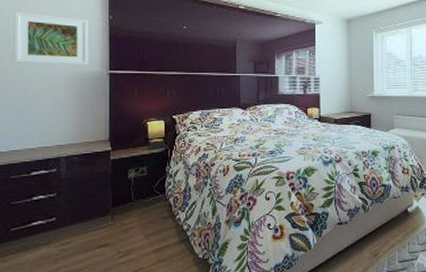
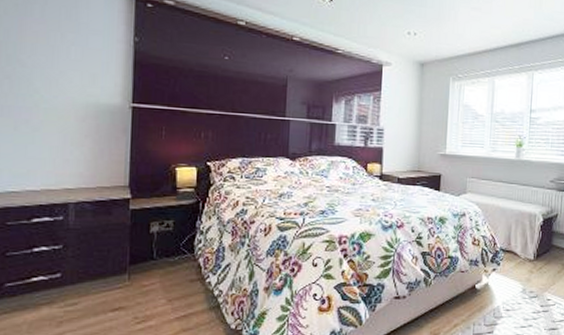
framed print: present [14,11,89,66] -> none [14,22,109,96]

